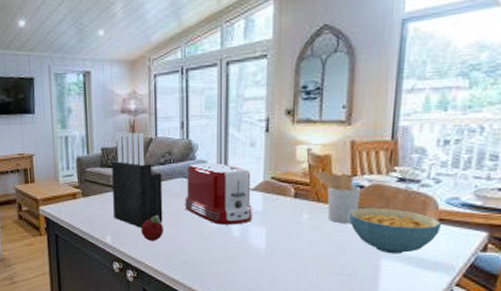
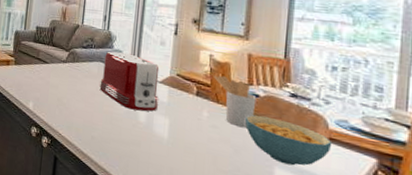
knife block: present [112,132,163,228] -> none [38,16,84,100]
fruit: present [140,215,163,241] -> none [59,90,79,114]

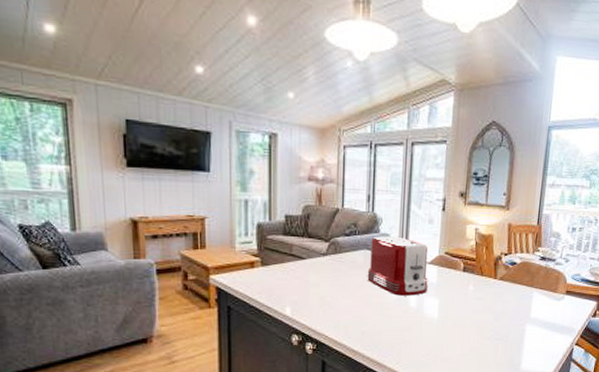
utensil holder: present [214,75,257,127] -> none [479,248,514,294]
cereal bowl: present [244,115,333,166] -> none [504,281,569,320]

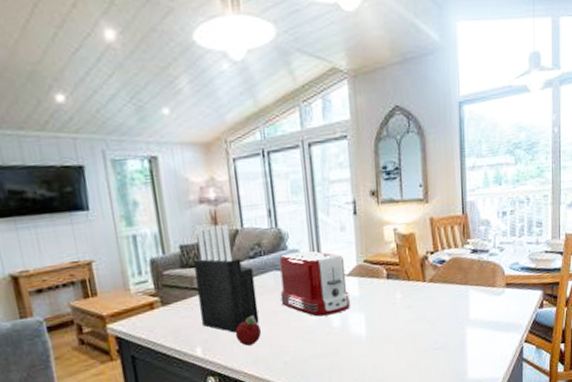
knife block: none [295,201,347,299] -> present [194,223,260,333]
fruit: none [322,286,345,312] -> present [235,316,261,346]

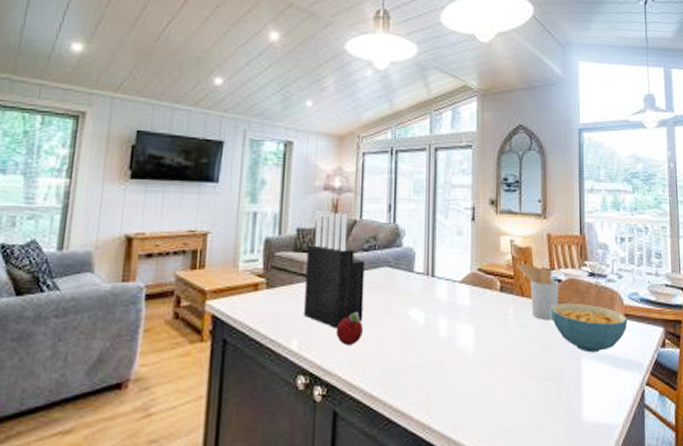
toaster: present [279,250,351,317] -> none [388,251,461,323]
utensil holder: none [401,248,444,299] -> present [516,263,559,319]
cereal bowl: none [435,279,509,322] -> present [550,302,628,353]

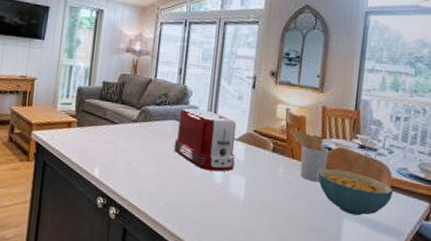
knife block: present [304,212,365,329] -> none [105,70,157,165]
fruit: present [335,312,363,345] -> none [129,153,151,179]
toaster: none [388,251,461,323] -> present [174,108,237,172]

